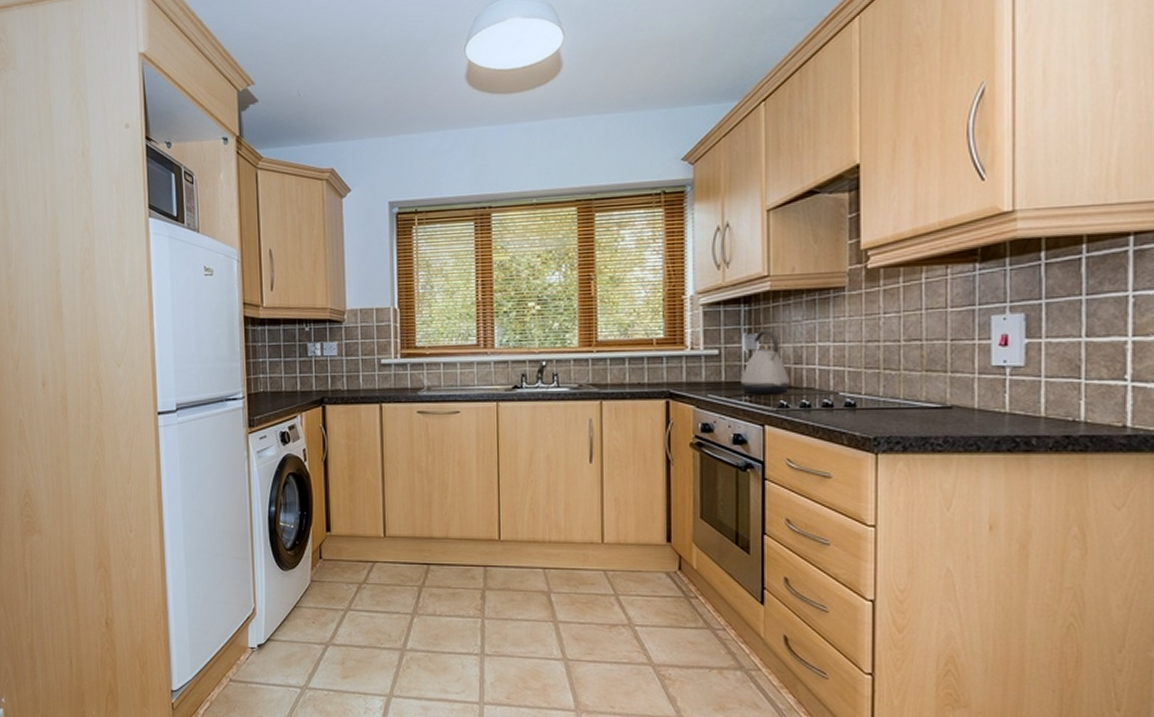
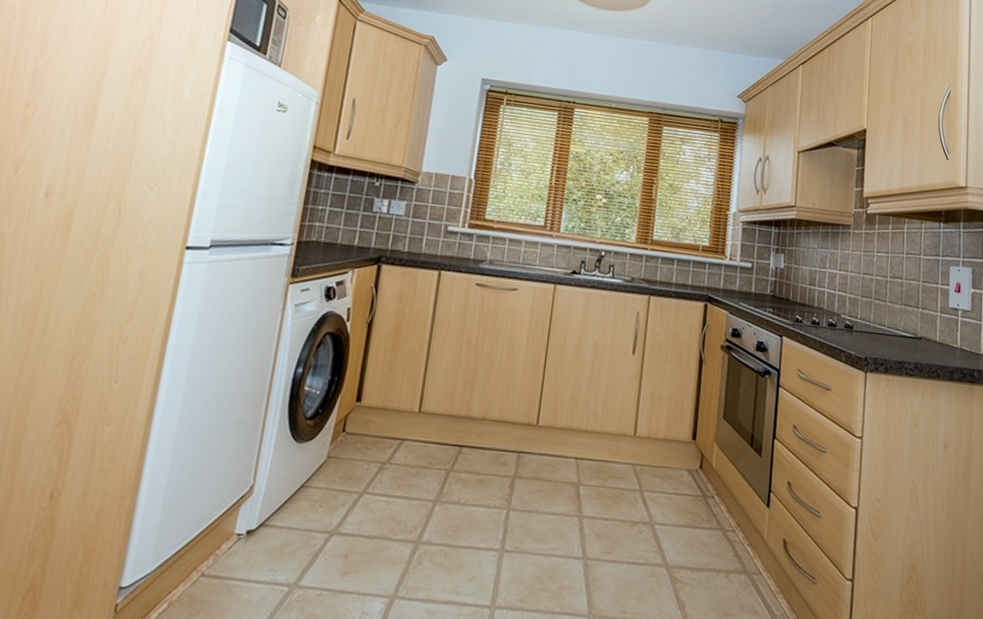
kettle: present [741,328,791,395] -> none [767,250,806,310]

